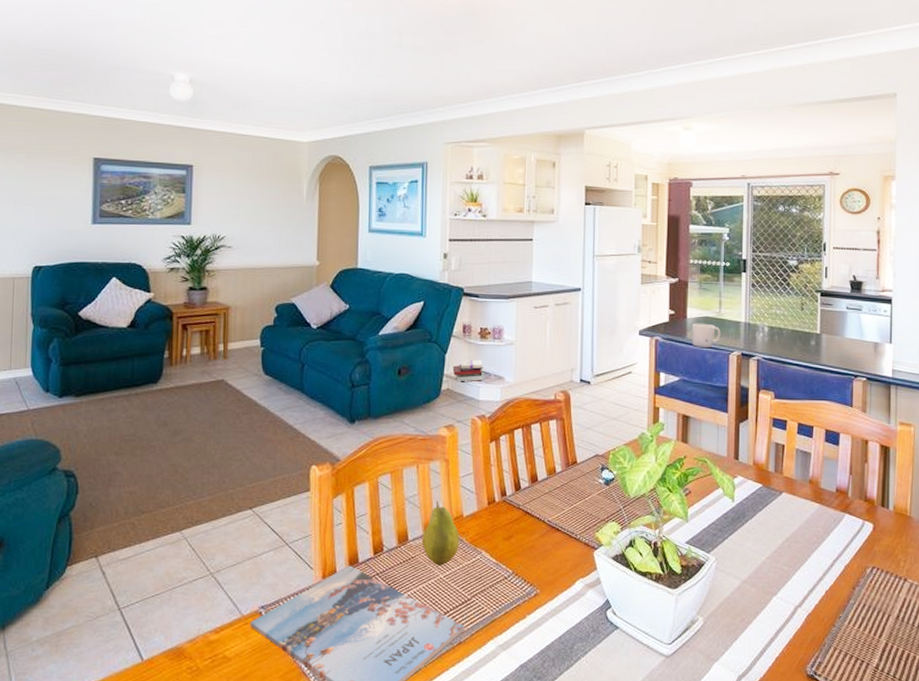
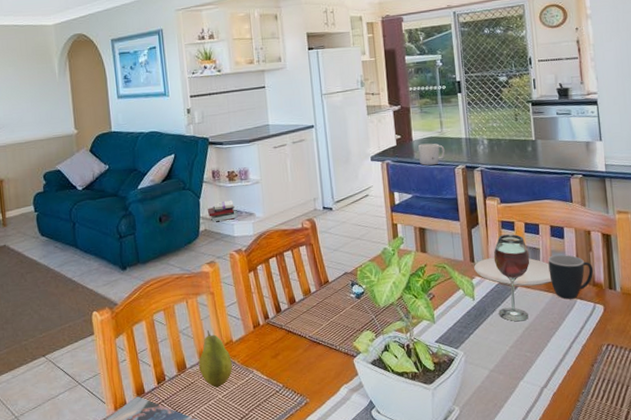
plate: none [737,457,821,493] -> present [474,257,552,287]
wineglass: none [759,433,799,531] -> present [493,234,530,322]
mug: none [818,462,867,513] -> present [548,254,594,300]

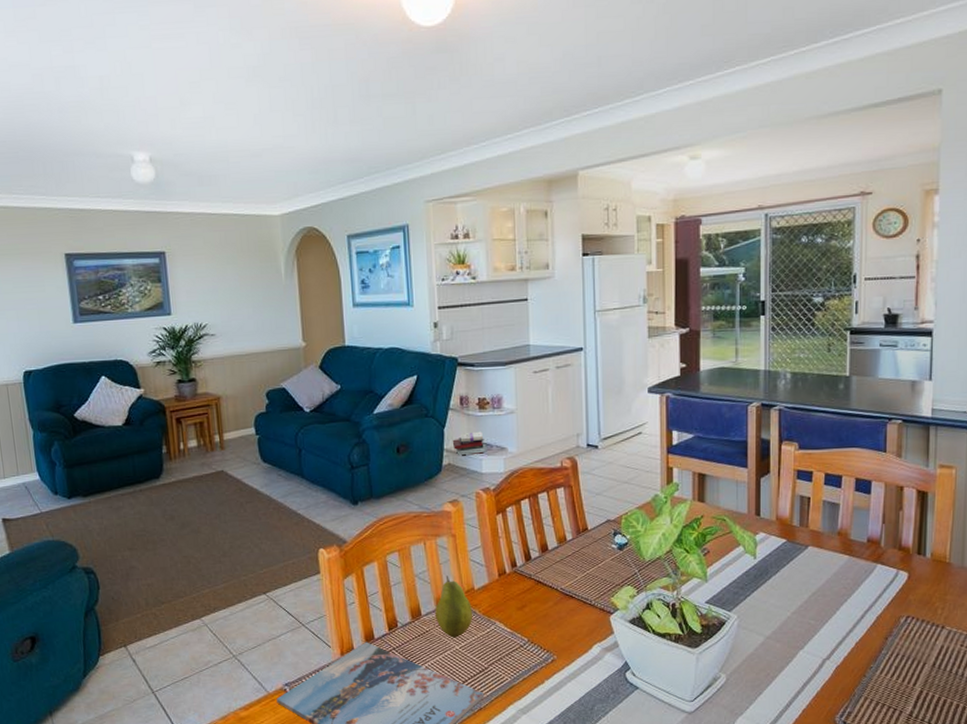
mug: present [418,143,445,166] -> none [705,374,738,402]
plate: present [474,257,552,287] -> none [759,512,850,546]
wineglass: present [493,234,530,322] -> none [783,485,827,585]
mug: present [548,254,594,300] -> none [848,512,902,564]

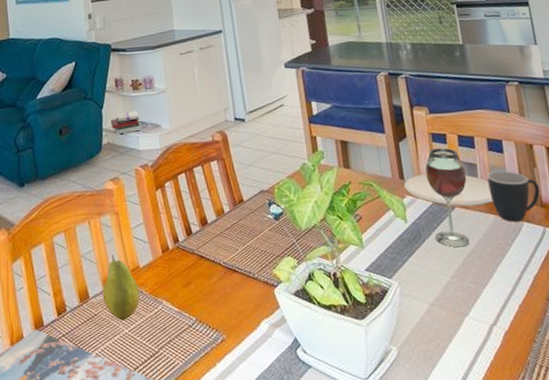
plate: none [759,512,850,546] -> present [404,174,494,207]
wineglass: none [783,485,827,585] -> present [425,147,470,247]
mug: none [848,512,902,564] -> present [487,170,540,222]

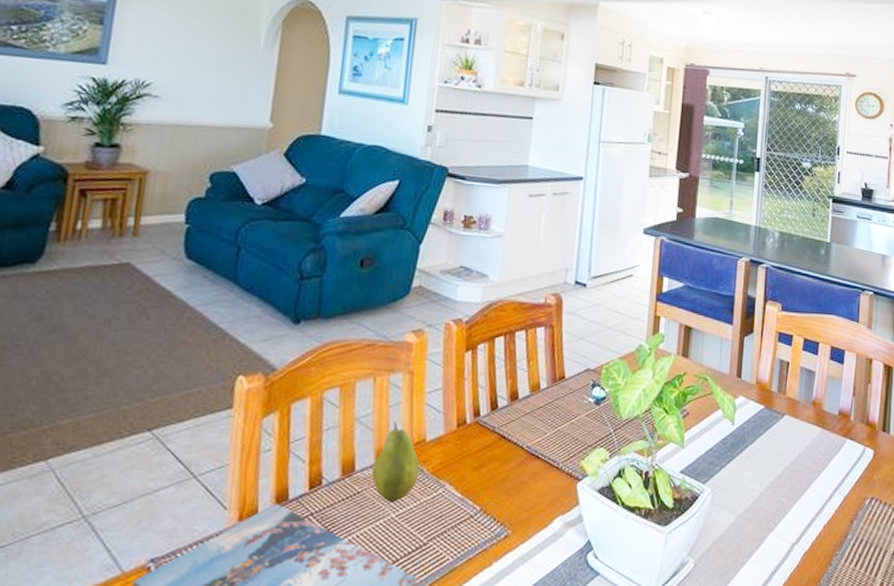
books: present [110,110,142,135] -> none [427,252,465,279]
plate: present [404,174,494,207] -> none [739,375,823,416]
wineglass: present [425,147,470,247] -> none [758,349,804,458]
mug: present [487,170,540,222] -> none [821,382,870,438]

